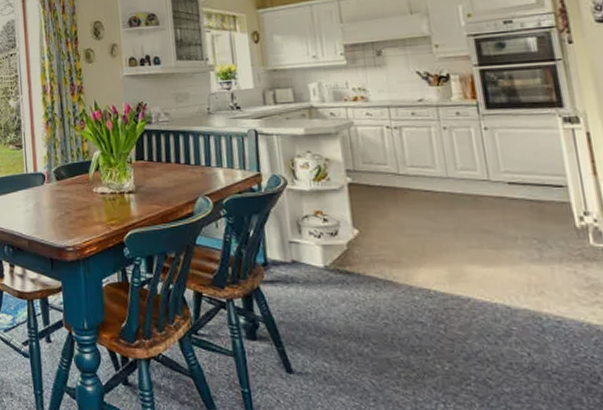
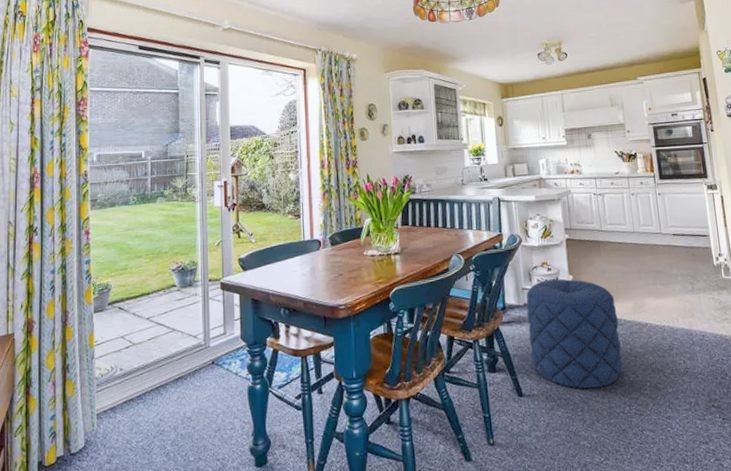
pouf: none [294,232,433,375] -> present [526,278,623,389]

